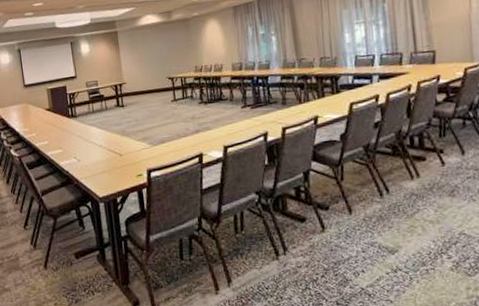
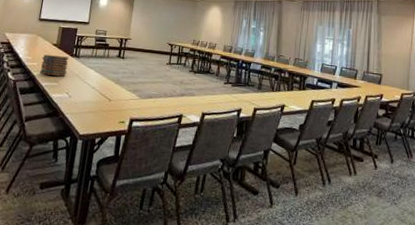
book stack: none [39,119,69,144] -> present [39,54,70,77]

